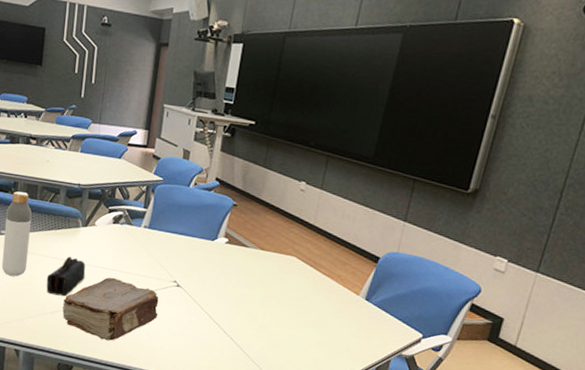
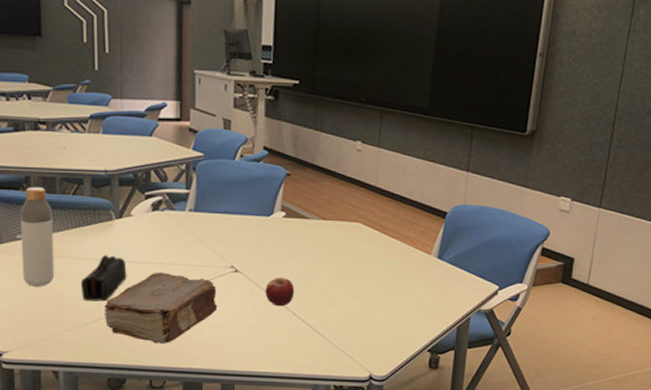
fruit: none [201,296,228,324] -> present [265,277,295,307]

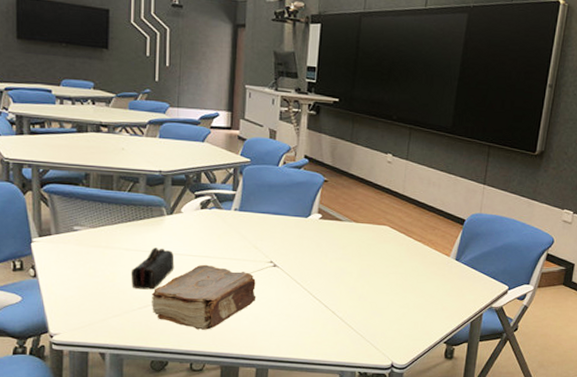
bottle: present [20,187,55,286] -> none [77,183,108,274]
fruit: present [265,277,295,307] -> none [300,272,327,299]

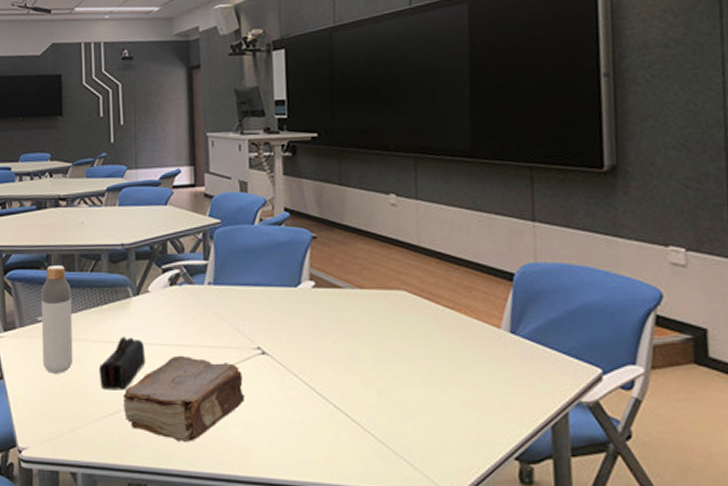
bottle: none [77,183,108,274] -> present [41,265,73,373]

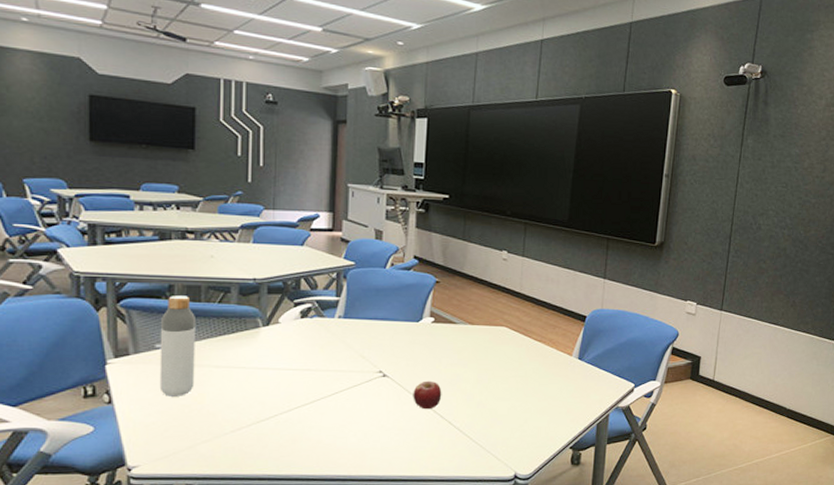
pencil case: present [98,337,146,390] -> none [222,363,272,410]
book: present [123,355,245,442] -> none [246,378,365,451]
fruit: none [298,360,334,397] -> present [413,380,442,410]

